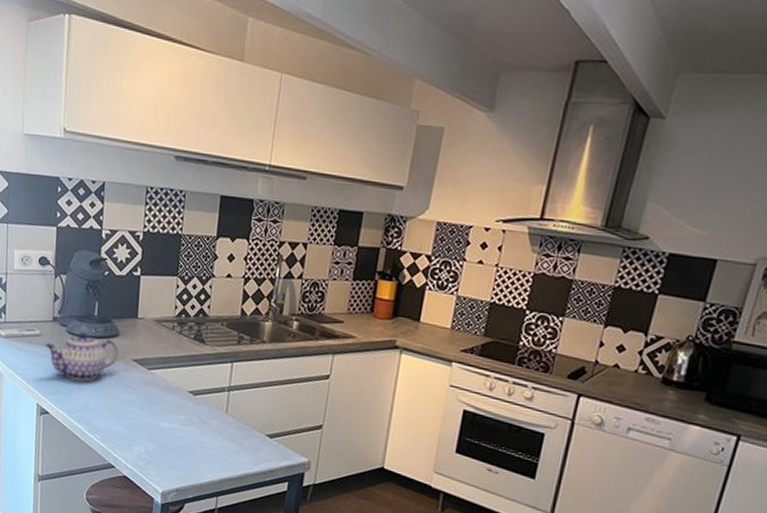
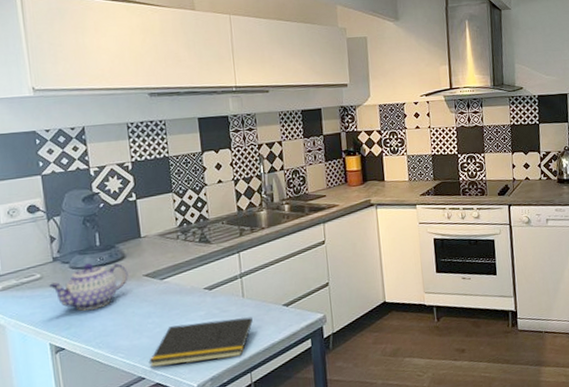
notepad: none [121,422,231,477] -> present [148,317,253,368]

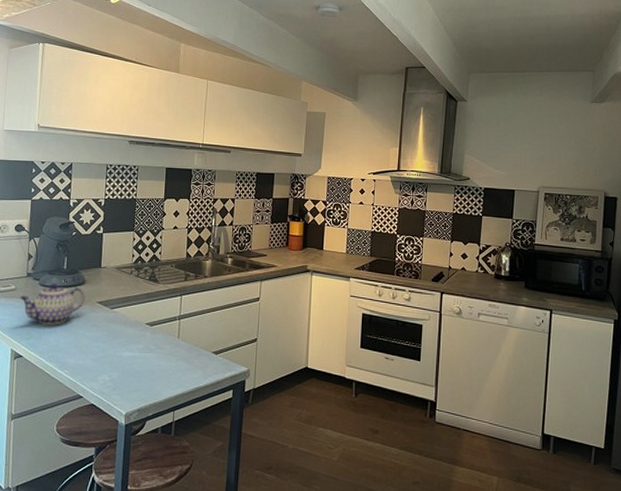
notepad: present [148,317,253,368] -> none [88,353,183,394]

